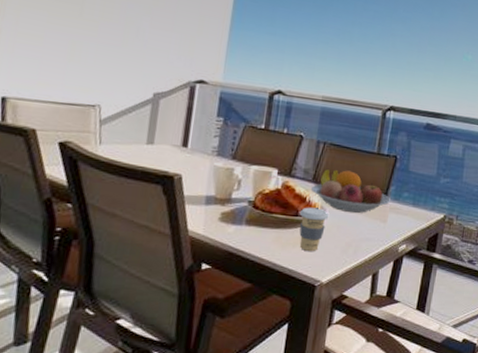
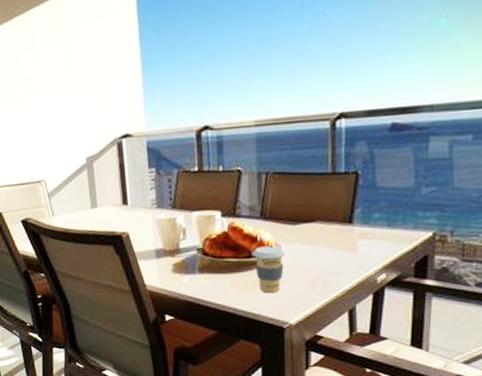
fruit bowl: present [310,168,391,213] -> none [260,199,357,246]

